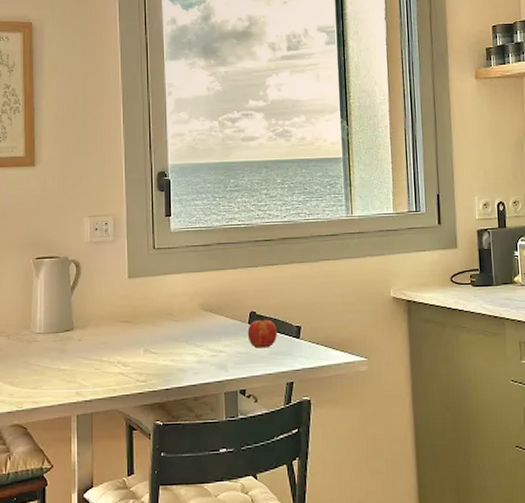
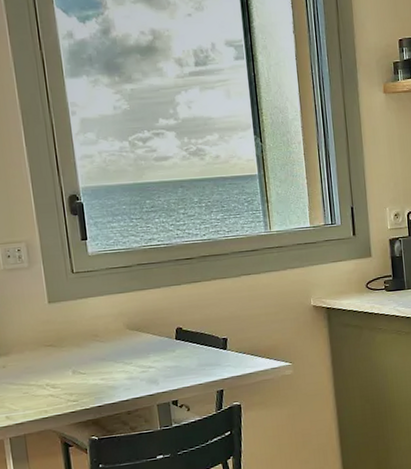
fruit: present [247,317,277,349] -> none [175,332,205,362]

